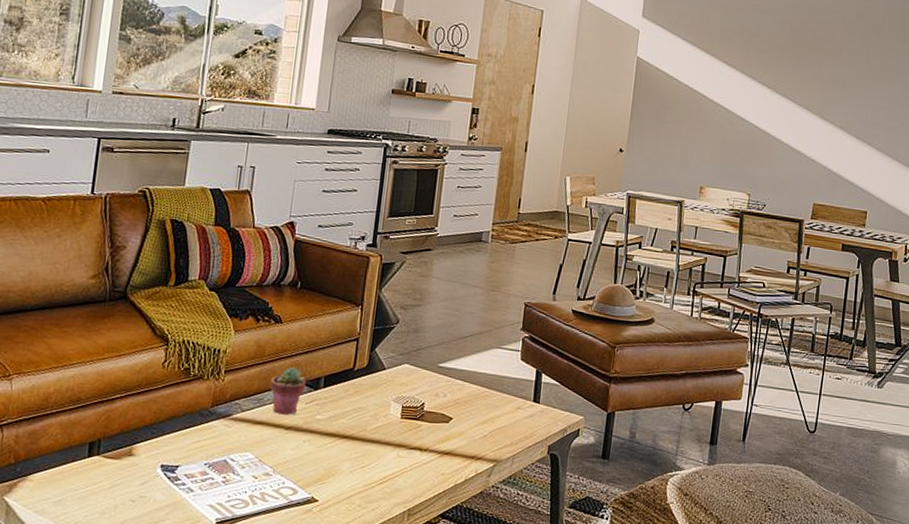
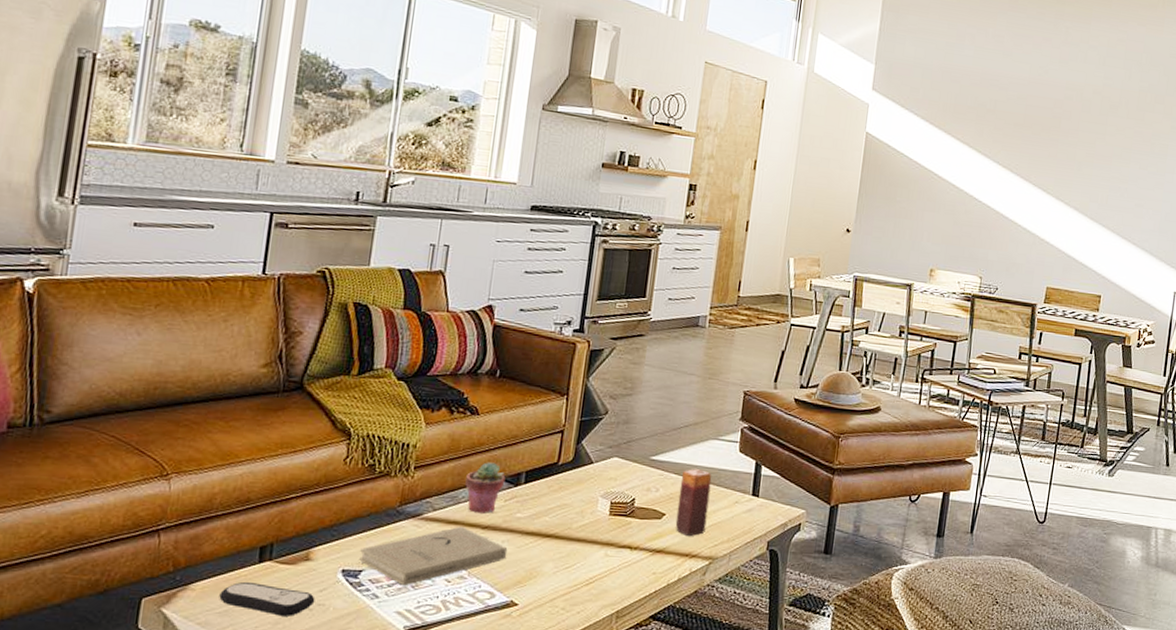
remote control: none [54,474,138,507] -> present [219,581,315,616]
book: none [176,426,309,481] -> present [359,526,508,585]
candle: none [462,376,496,440] -> present [675,469,712,537]

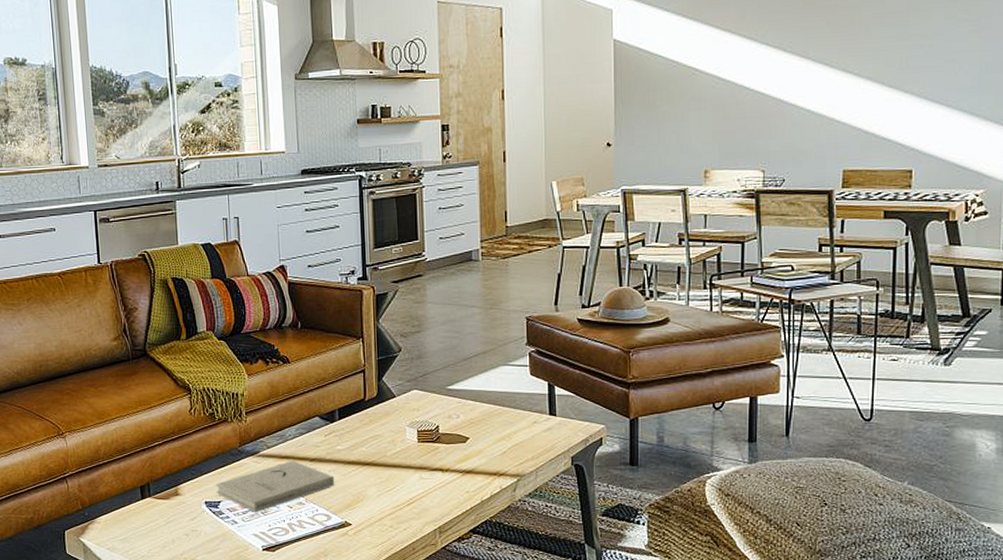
remote control: present [219,581,315,616] -> none [118,514,189,541]
potted succulent: present [465,462,506,513] -> none [289,403,322,448]
candle: present [675,469,712,537] -> none [478,394,509,457]

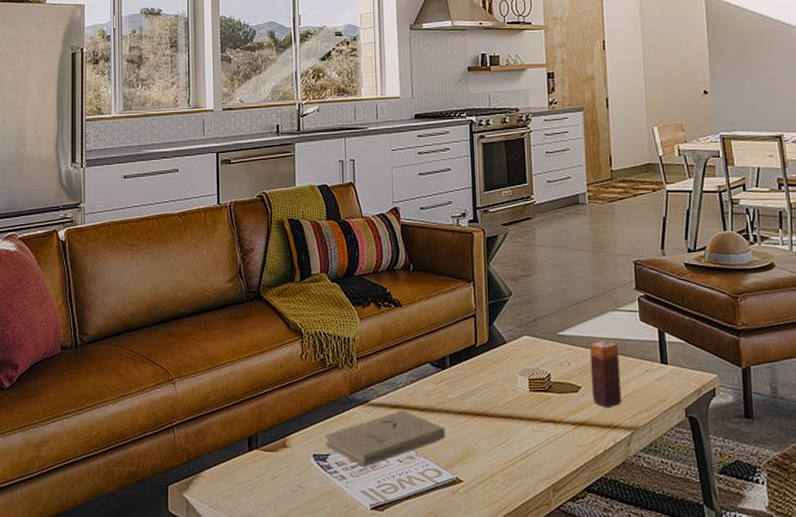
candle: none [478,394,509,457] -> present [589,341,622,408]

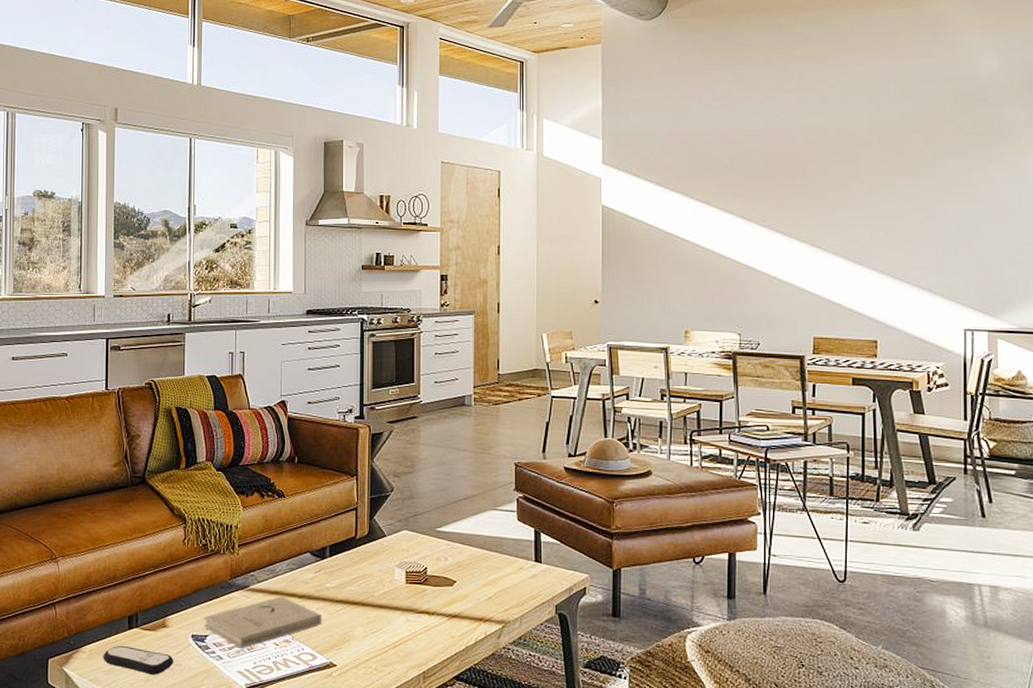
remote control: none [223,468,296,498] -> present [103,645,174,675]
candle: present [589,341,622,408] -> none [466,538,495,602]

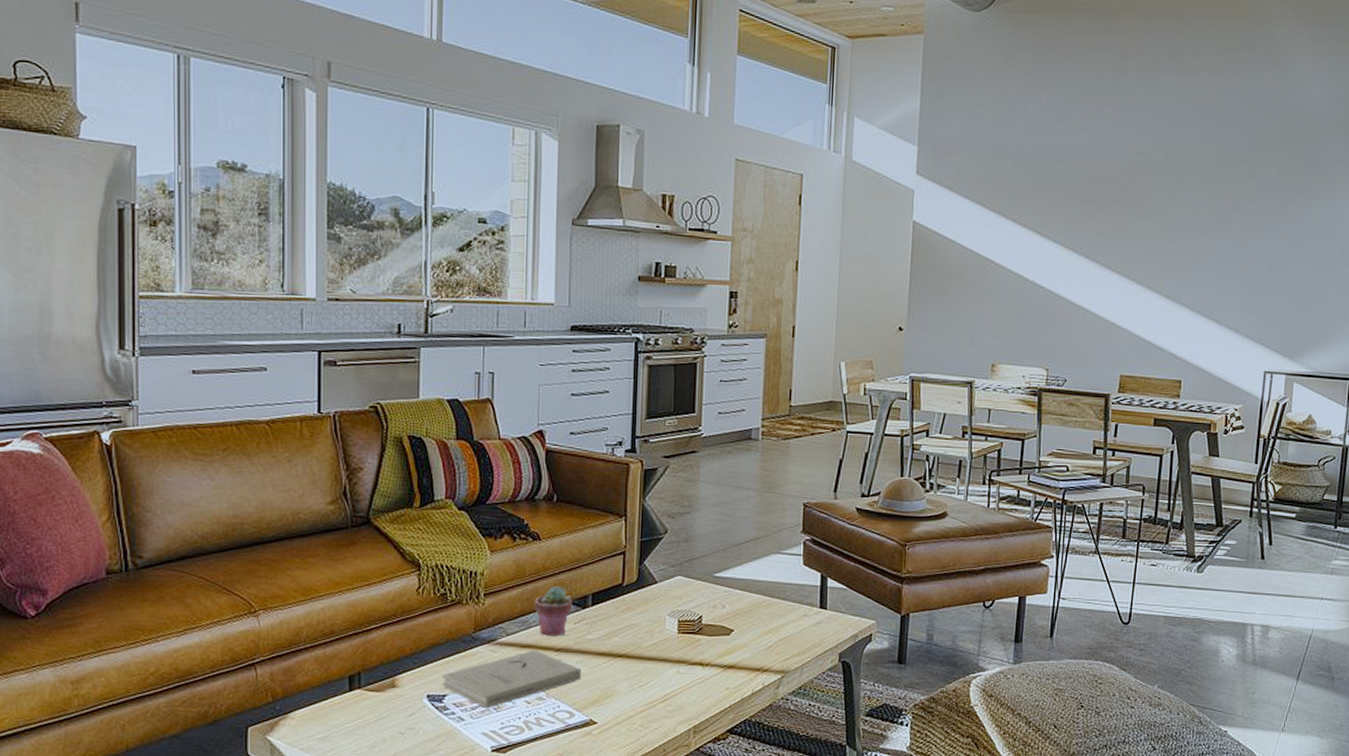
remote control: present [103,645,174,675] -> none [317,709,405,740]
potted succulent: none [281,539,313,584] -> present [534,586,573,636]

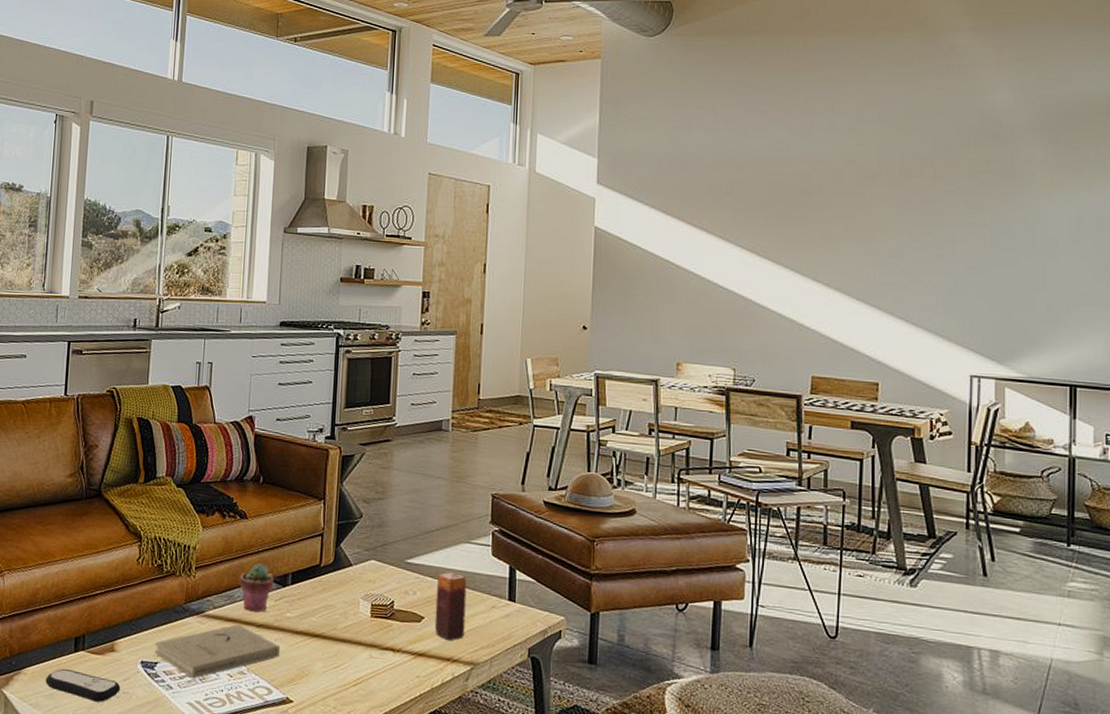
remote control: none [317,709,405,740] -> present [45,668,121,702]
candle: none [744,584,778,652] -> present [434,572,467,641]

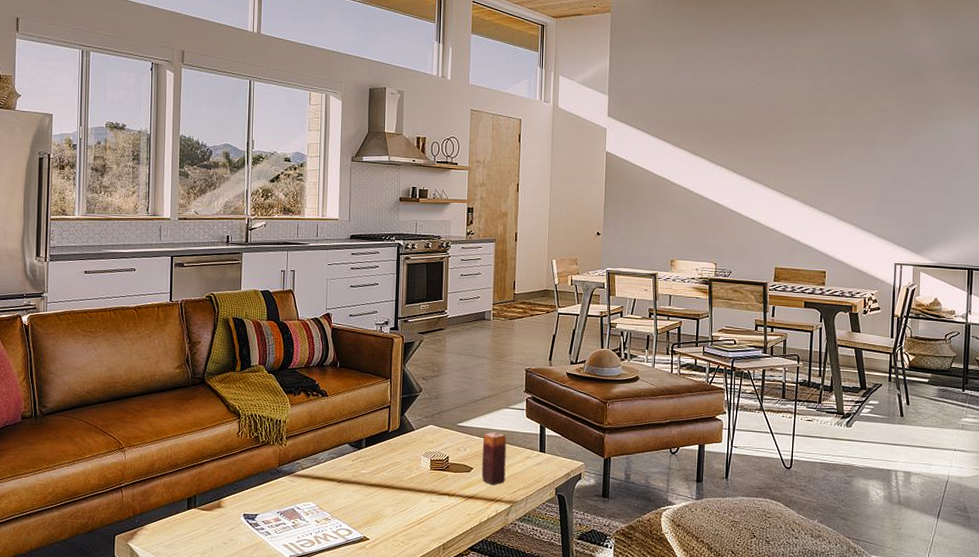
remote control: present [45,668,121,702] -> none [164,523,228,548]
book: present [154,624,281,678] -> none [254,480,358,525]
potted succulent: present [239,563,274,612] -> none [323,432,351,471]

